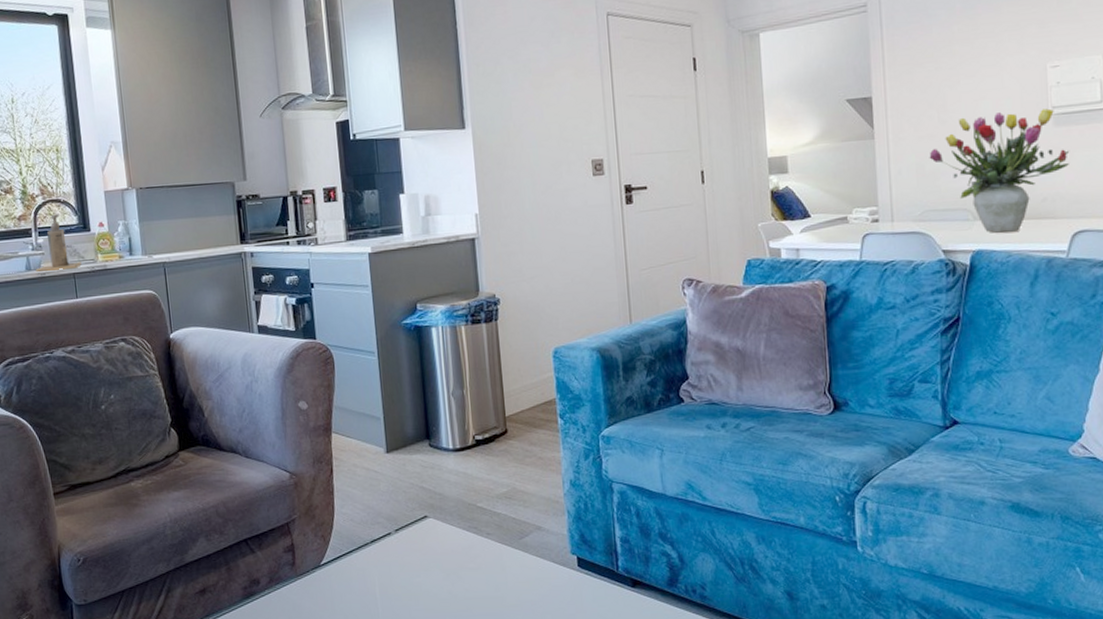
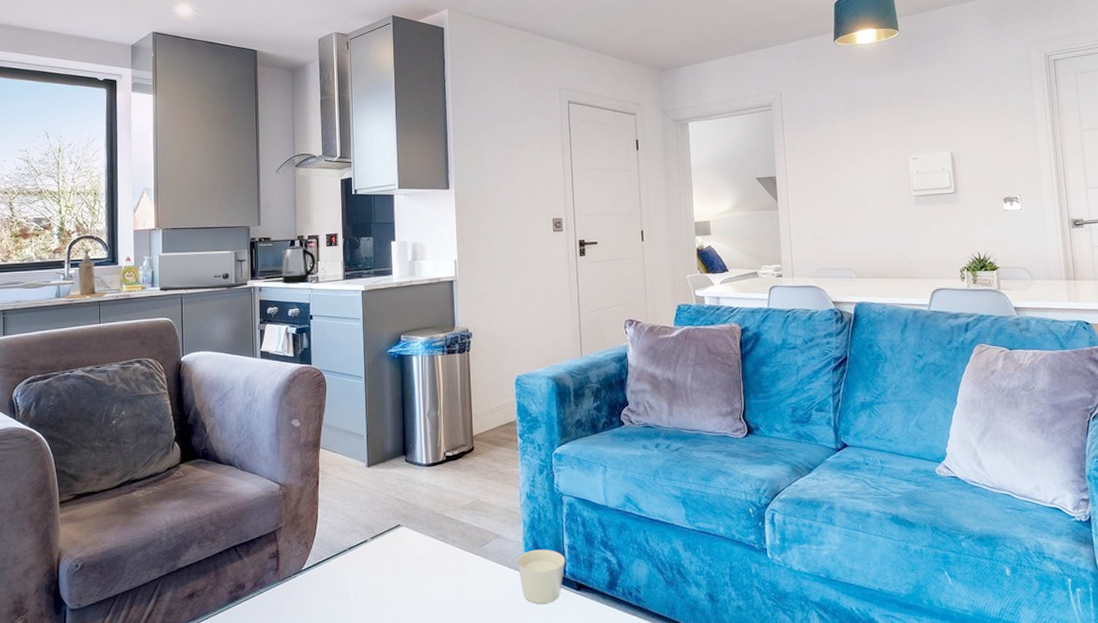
toaster: none [134,209,238,261] -> present [158,249,248,292]
kettle: none [272,202,314,248] -> present [281,245,316,284]
candle: none [561,542,618,602] -> present [517,549,566,605]
flower arrangement: present [929,108,1070,233] -> none [821,191,928,289]

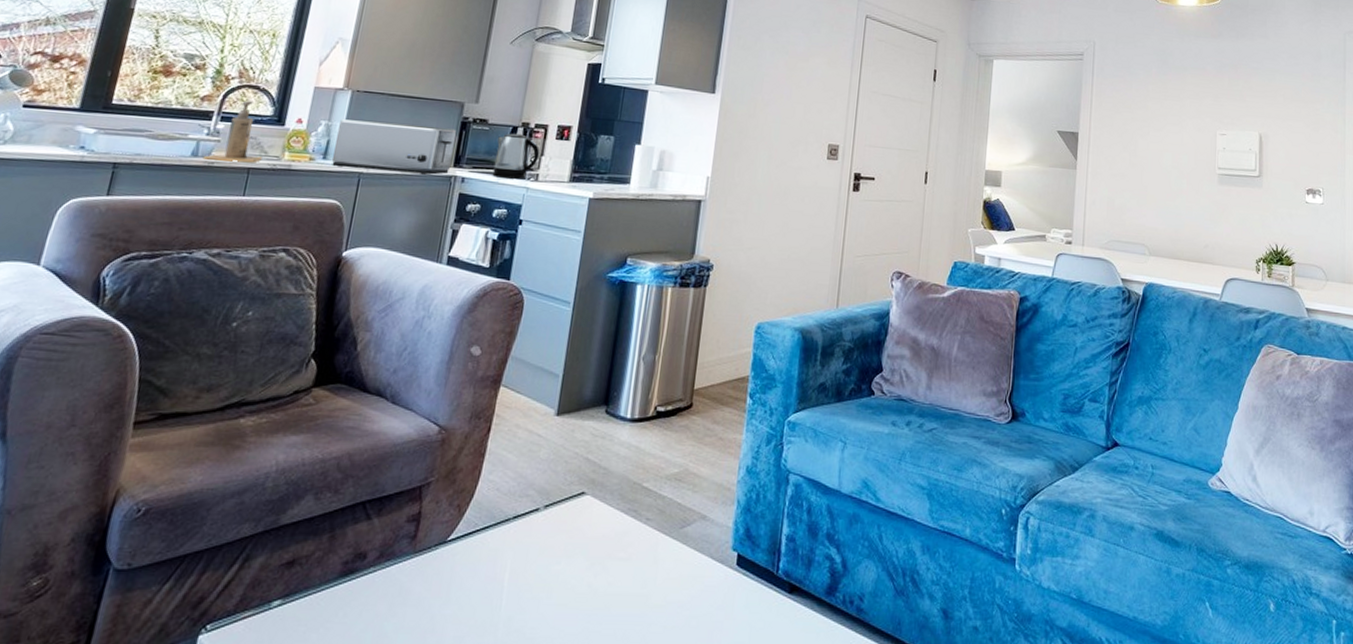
candle: present [517,549,566,605] -> none [721,537,781,608]

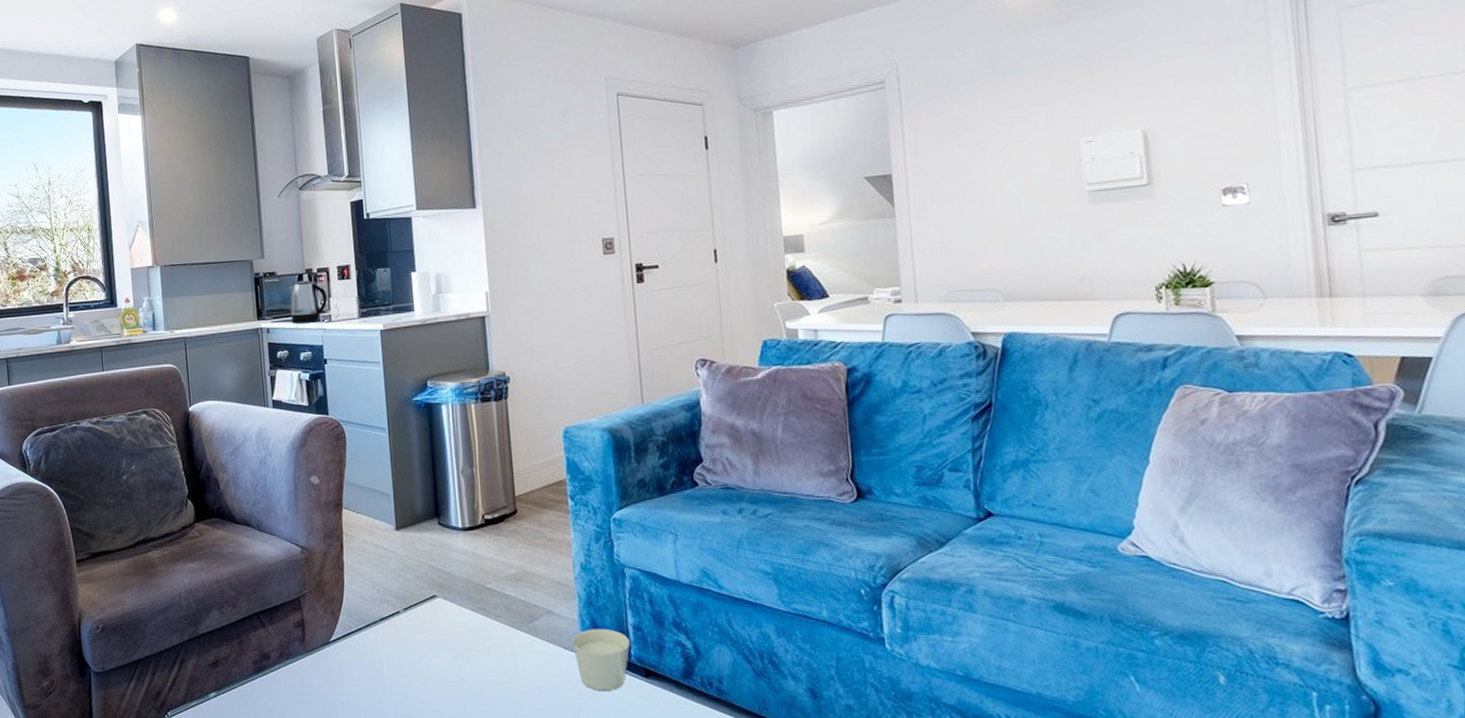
soap dispenser: present [202,100,262,163] -> none [65,290,108,345]
toaster: present [331,118,456,176] -> none [158,286,255,336]
candle: none [721,537,781,608] -> present [572,628,631,692]

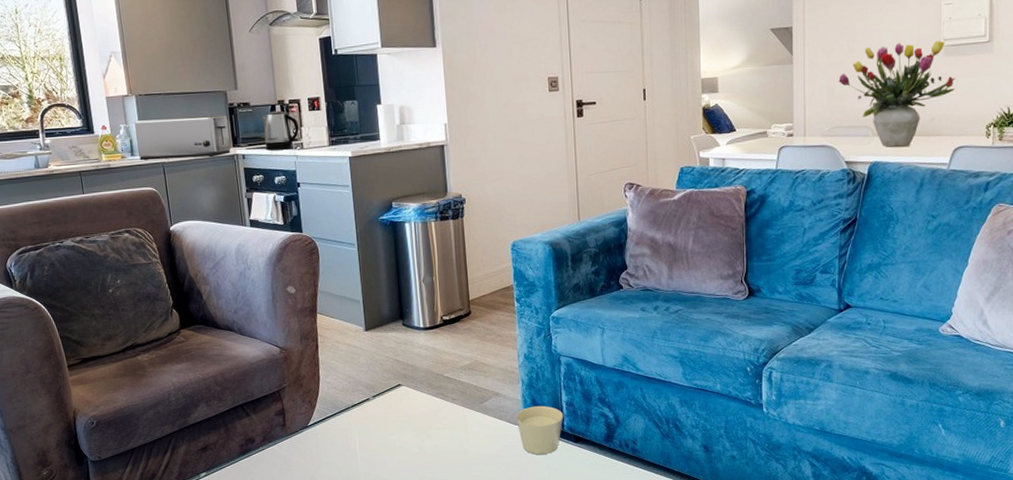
toaster: none [158,286,255,336] -> present [134,115,231,161]
flower arrangement: none [954,185,1109,315] -> present [838,40,956,147]

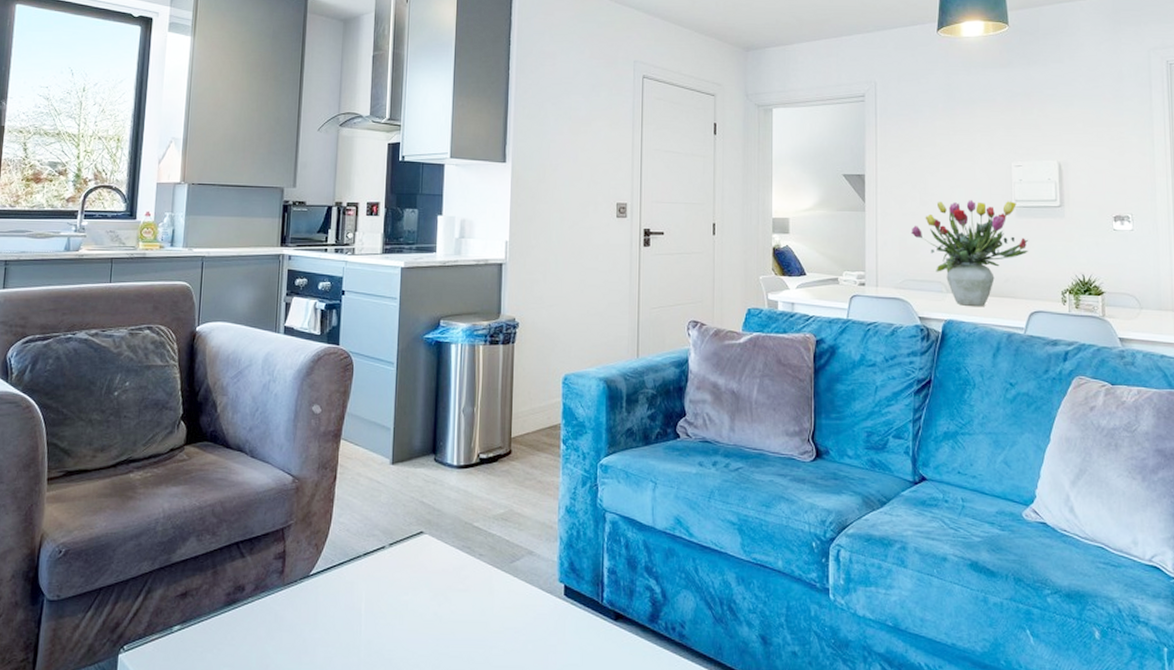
toaster: present [134,115,231,161] -> none [178,209,279,256]
kettle: present [262,110,300,151] -> none [314,212,354,254]
candle: present [516,405,564,455] -> none [549,571,604,634]

